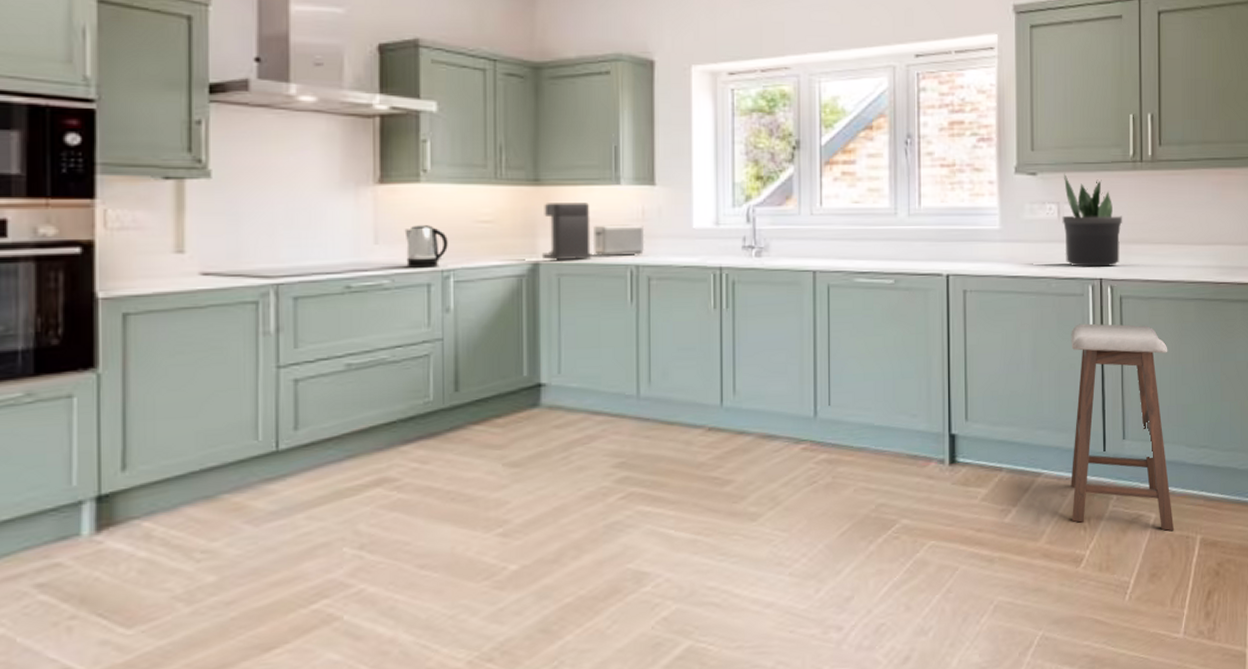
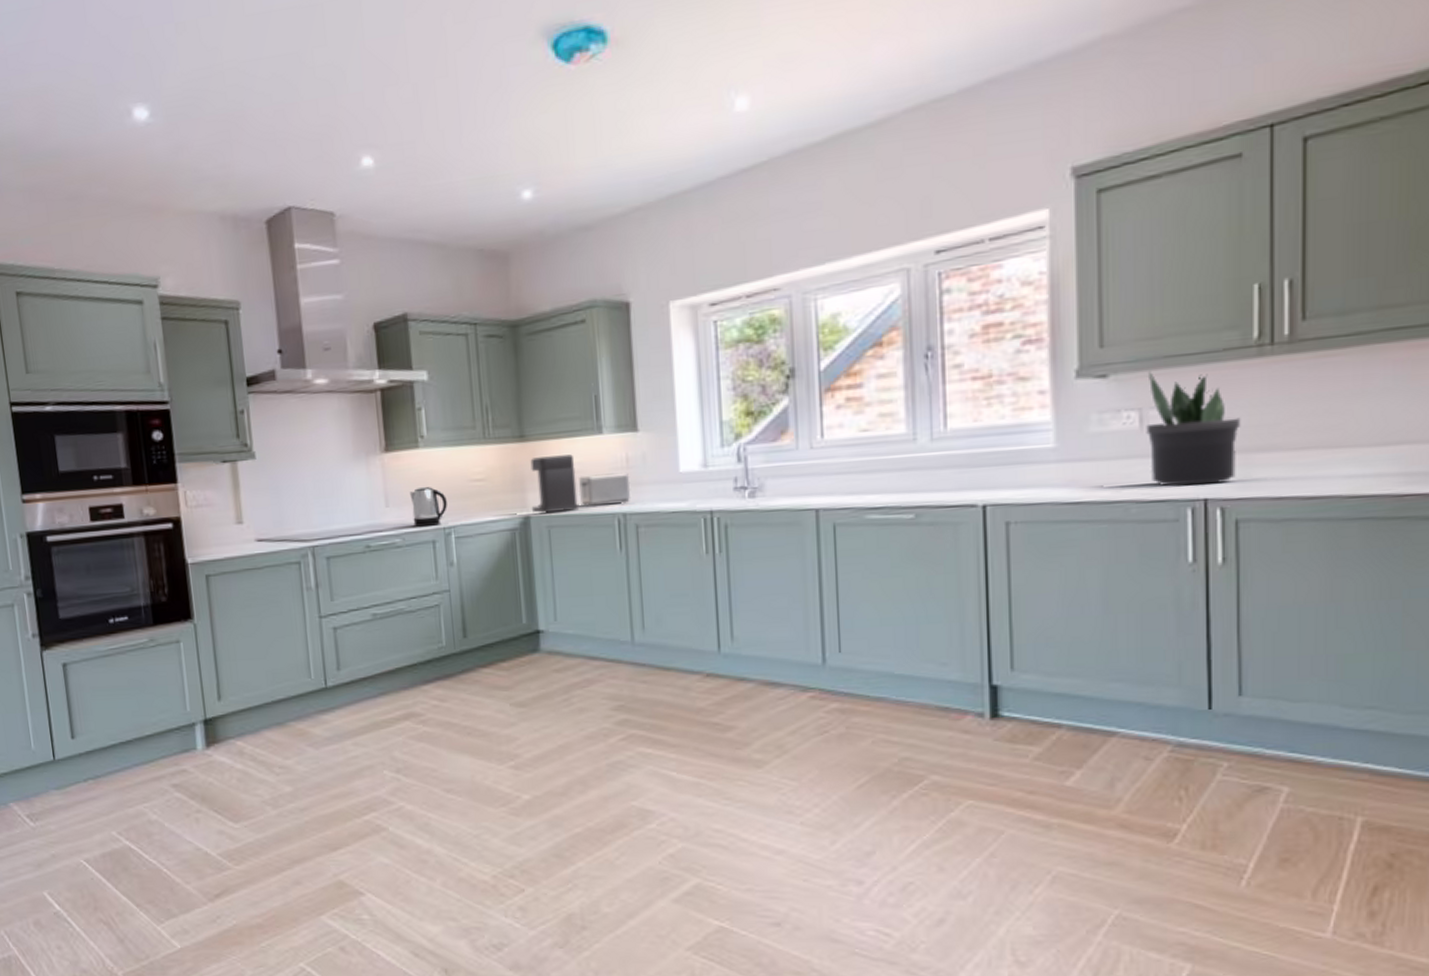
bar stool: present [1071,323,1175,531] -> none [1159,554,1320,810]

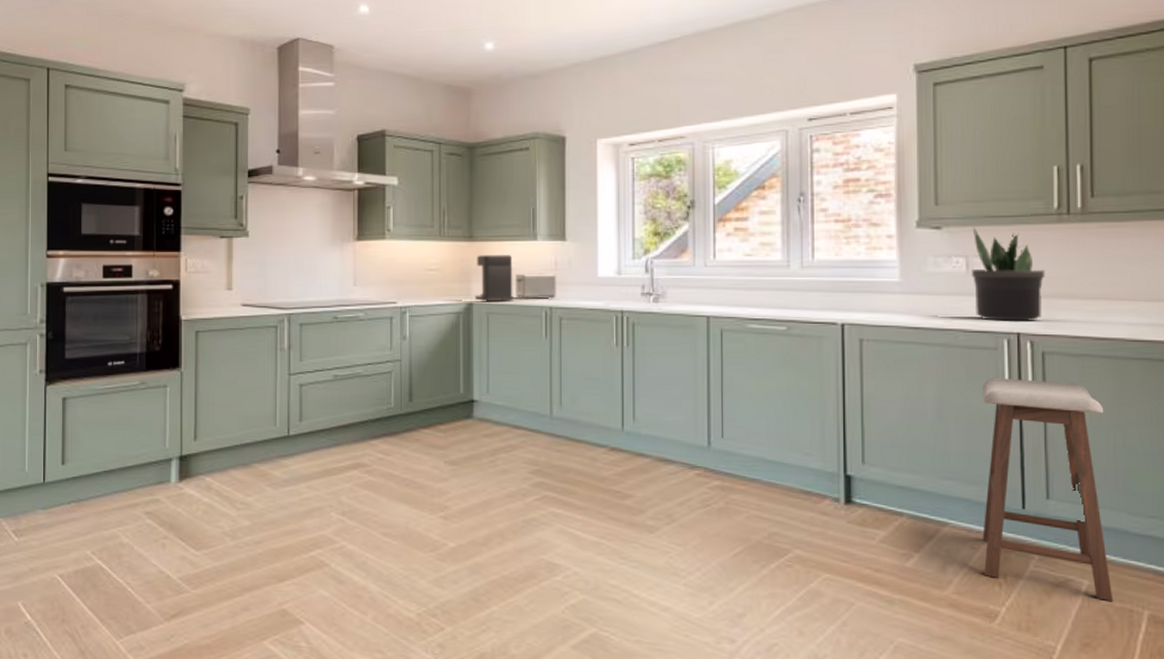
kettle: present [409,486,447,527] -> none [374,271,405,304]
bar stool: none [1159,554,1320,810] -> present [982,377,1114,602]

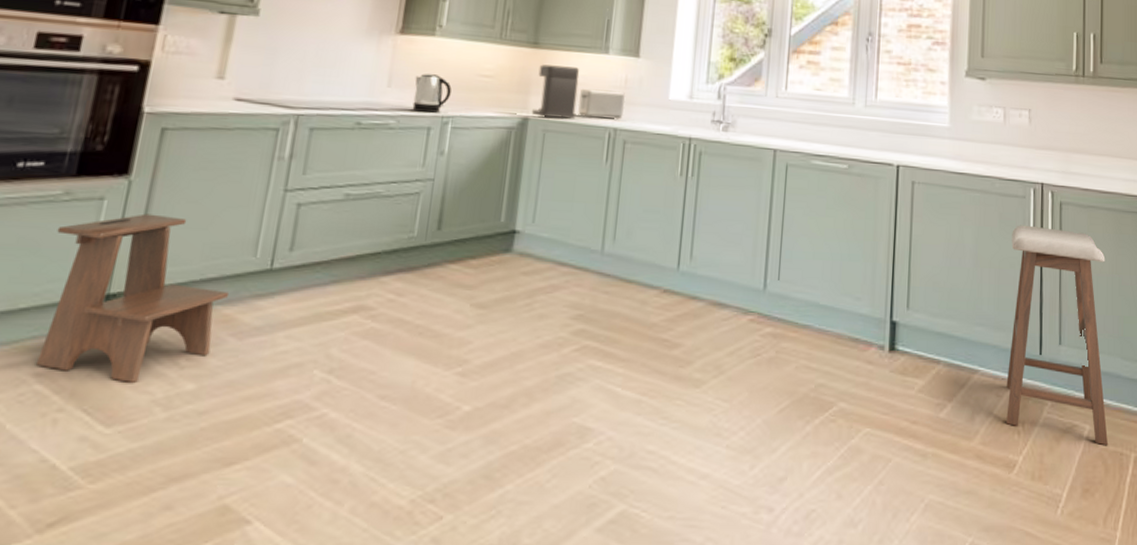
step stool: none [141,396,261,519] -> present [37,213,228,383]
kettle: none [374,271,405,304] -> present [412,73,452,113]
planter: present [971,226,1046,322] -> none [1007,80,1065,173]

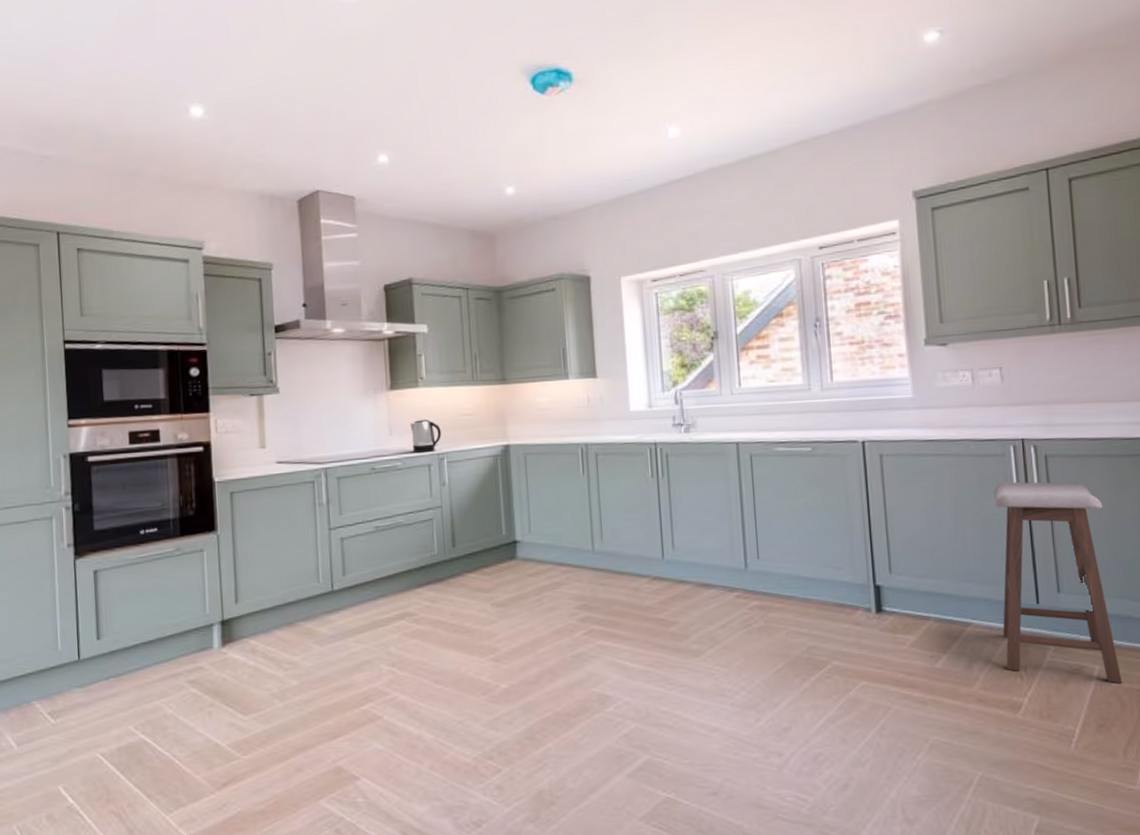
step stool: present [37,213,228,383] -> none [178,558,306,683]
coffee maker: present [531,64,580,120] -> none [510,395,550,443]
toaster: present [578,88,626,120] -> none [549,410,592,438]

